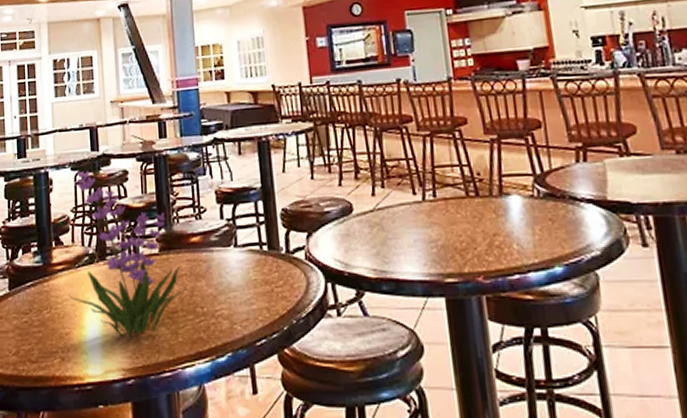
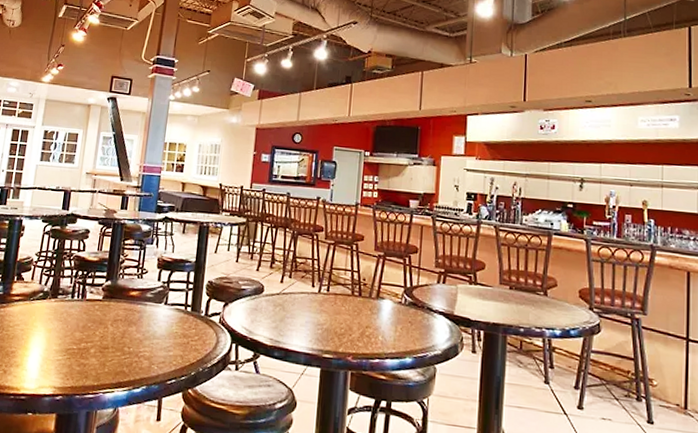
plant: present [69,170,189,337] -> none [20,223,122,363]

